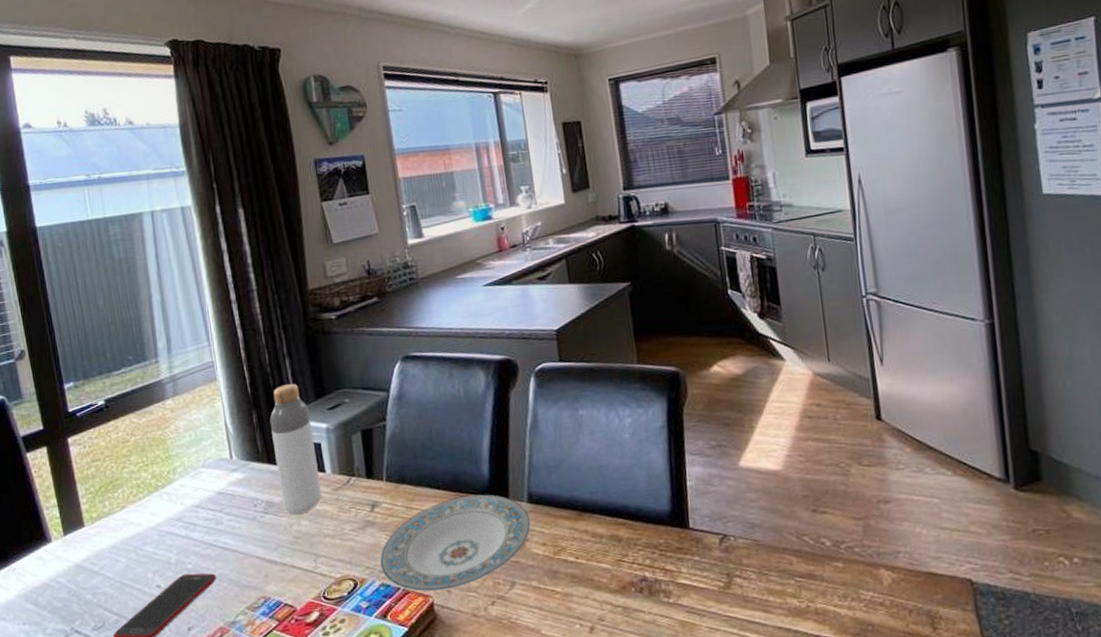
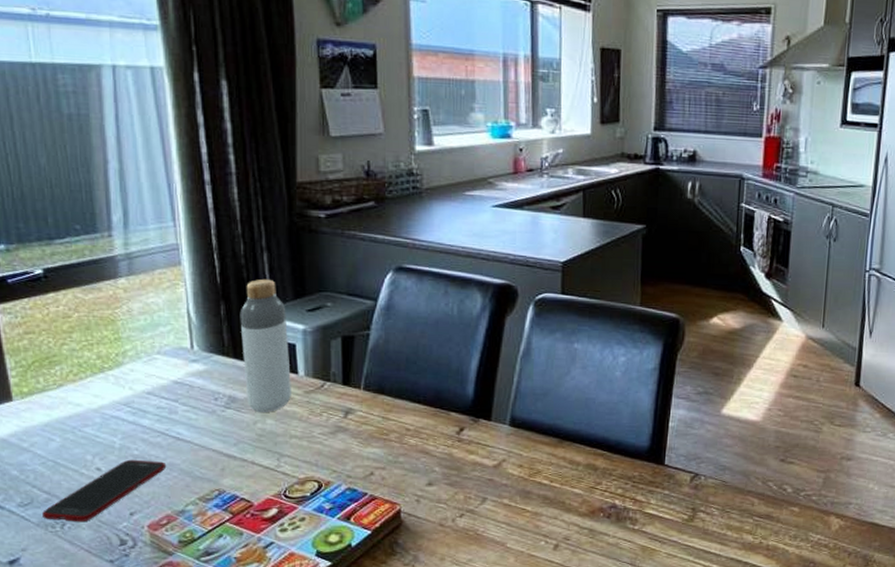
plate: present [379,494,530,591] -> none [348,412,509,499]

